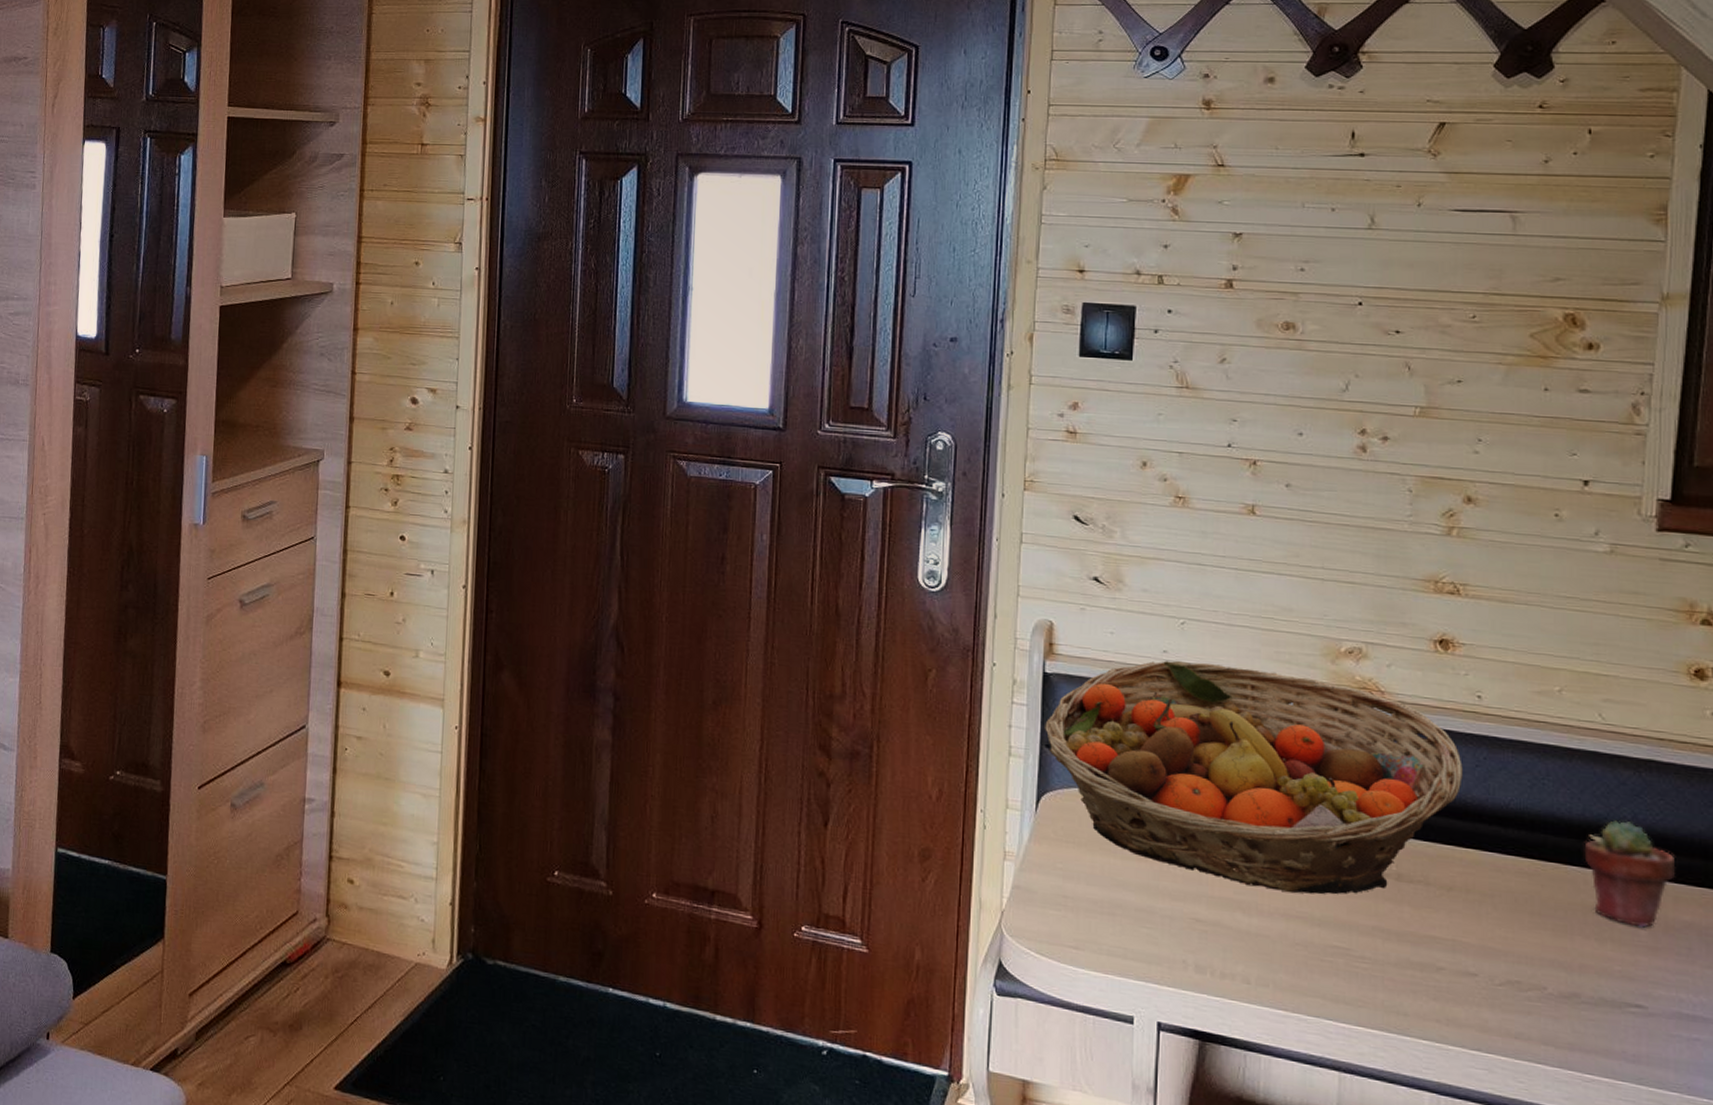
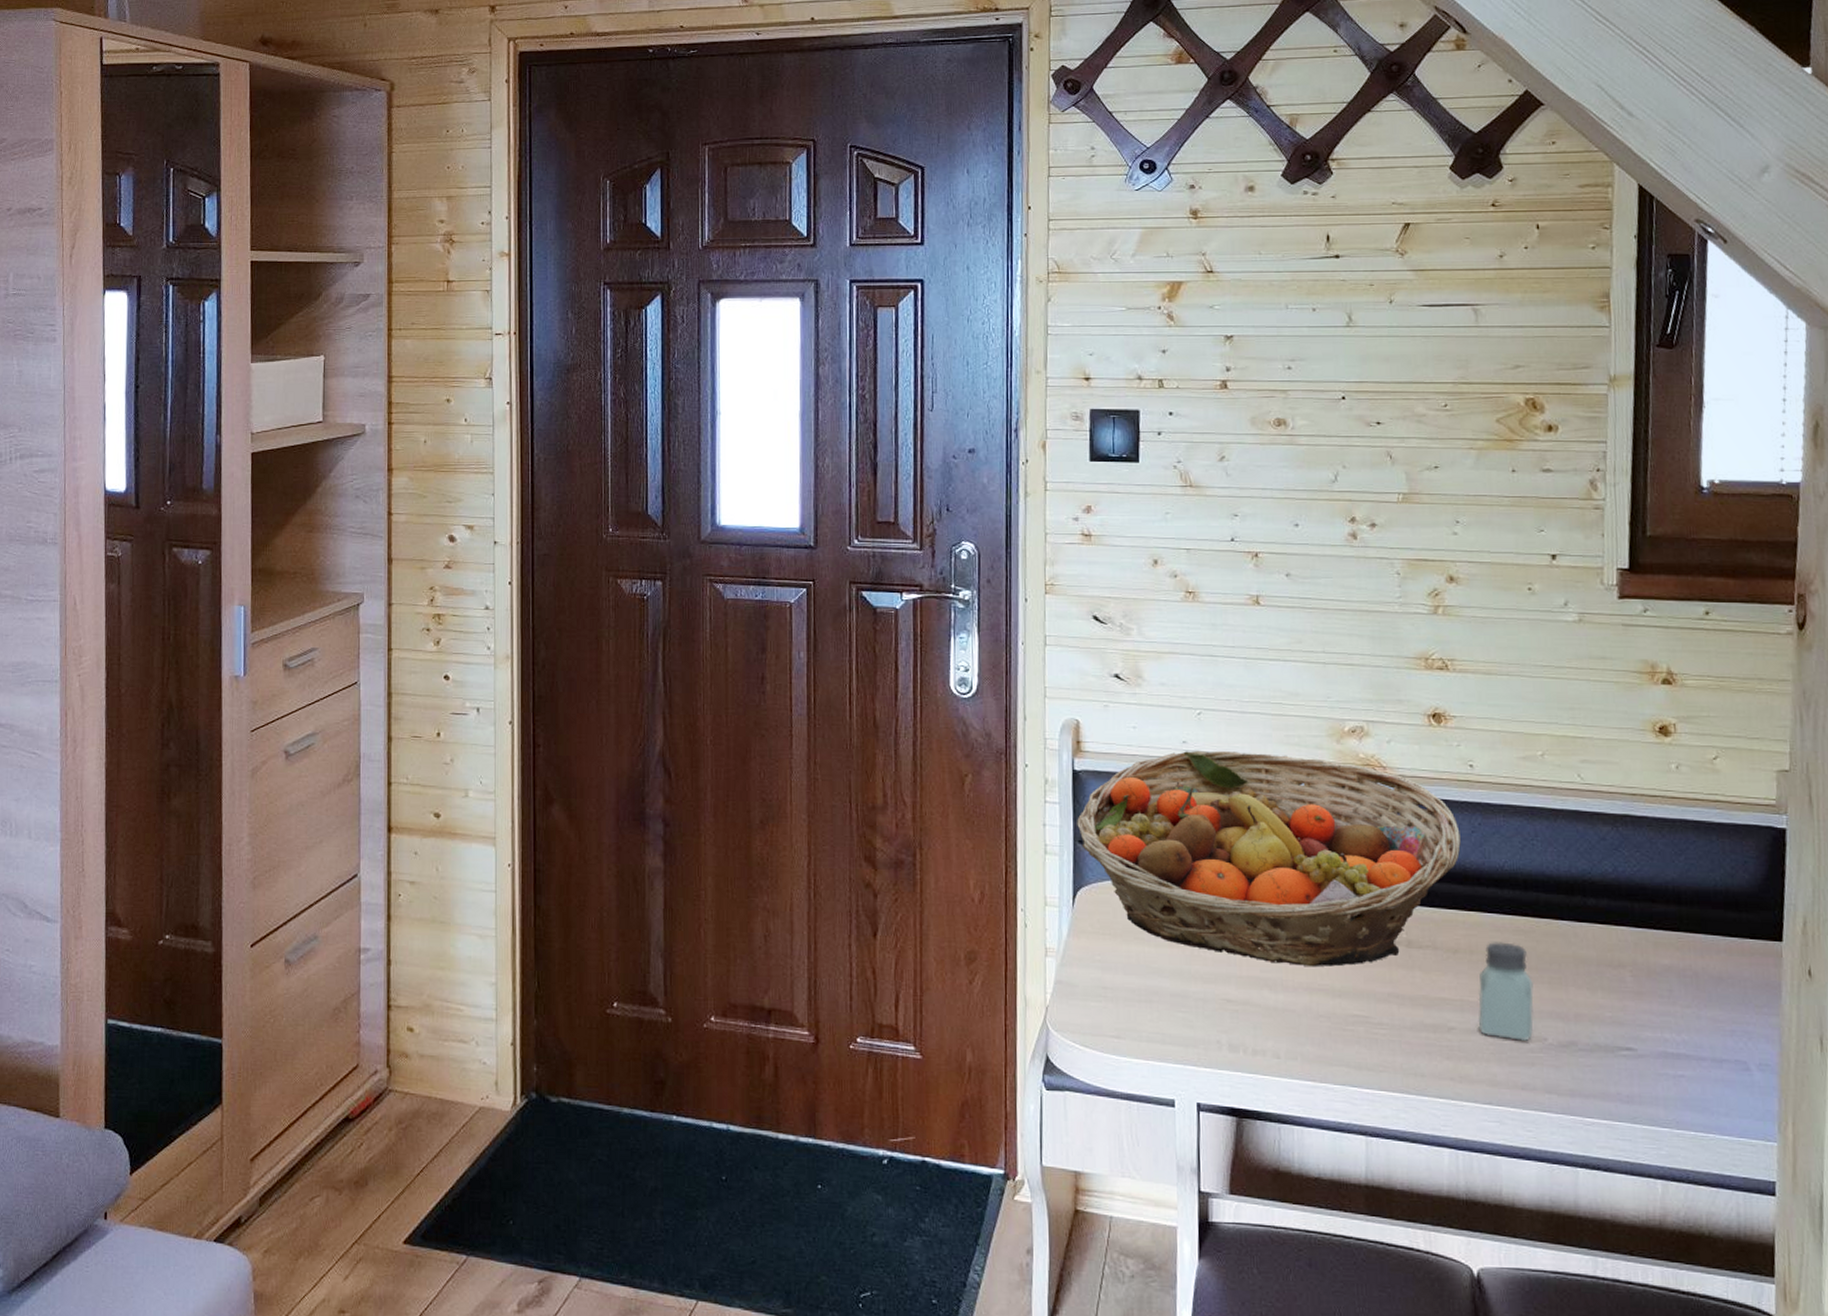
saltshaker: none [1470,882,1534,988] -> present [1478,942,1534,1041]
potted succulent: present [1584,820,1676,928] -> none [1572,874,1654,974]

